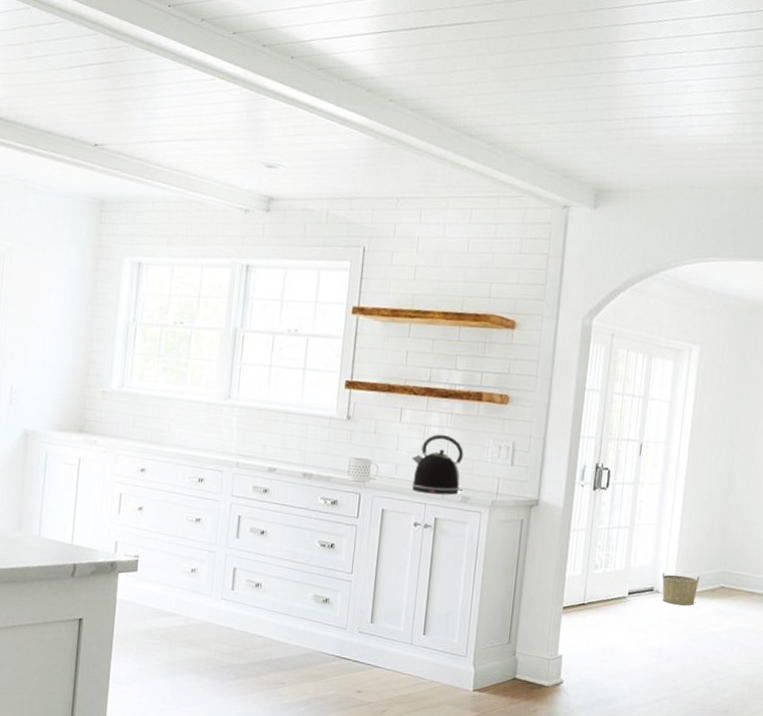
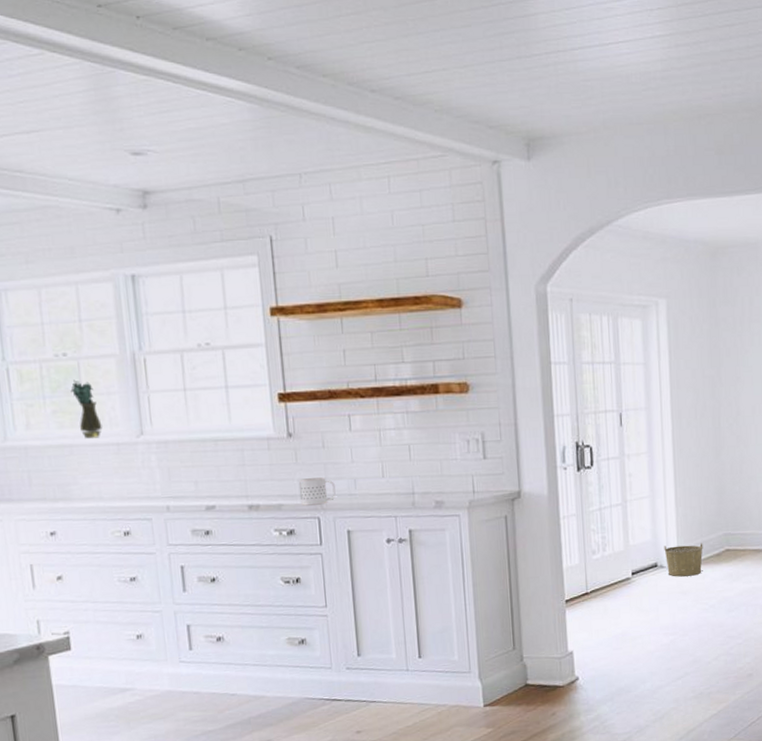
vase: none [180,344,199,396] -> present [70,380,103,439]
kettle: present [411,434,464,496] -> none [371,436,436,506]

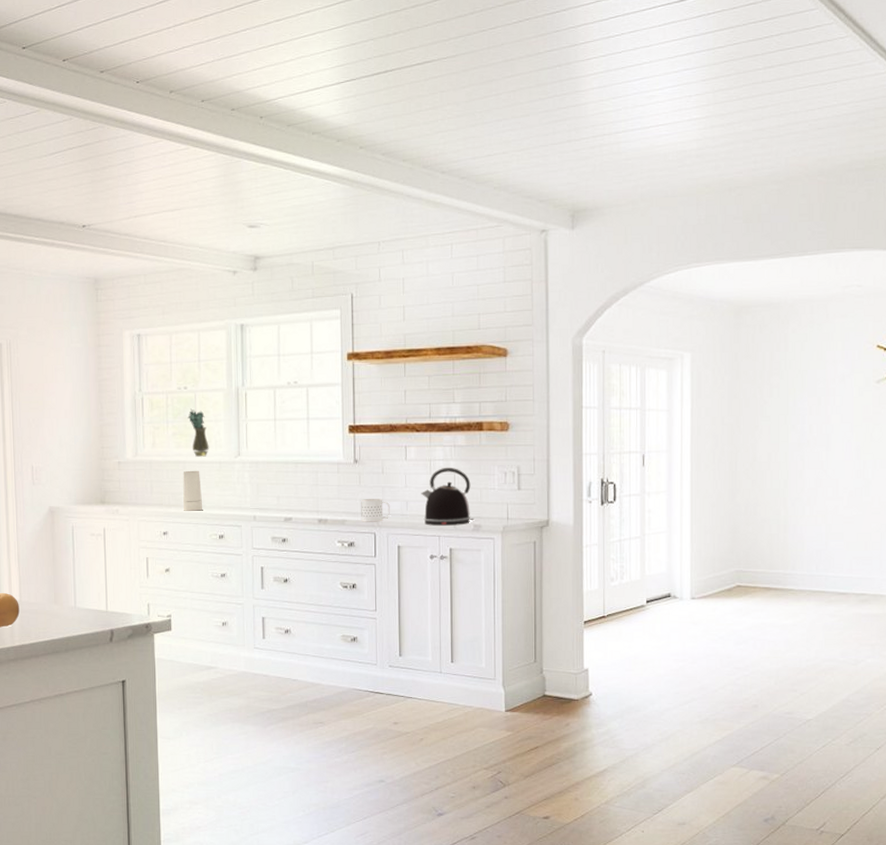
canister: none [70,455,99,506] -> present [183,470,202,512]
kettle: none [371,436,436,506] -> present [421,467,475,526]
basket: present [664,543,703,577] -> none [678,578,715,608]

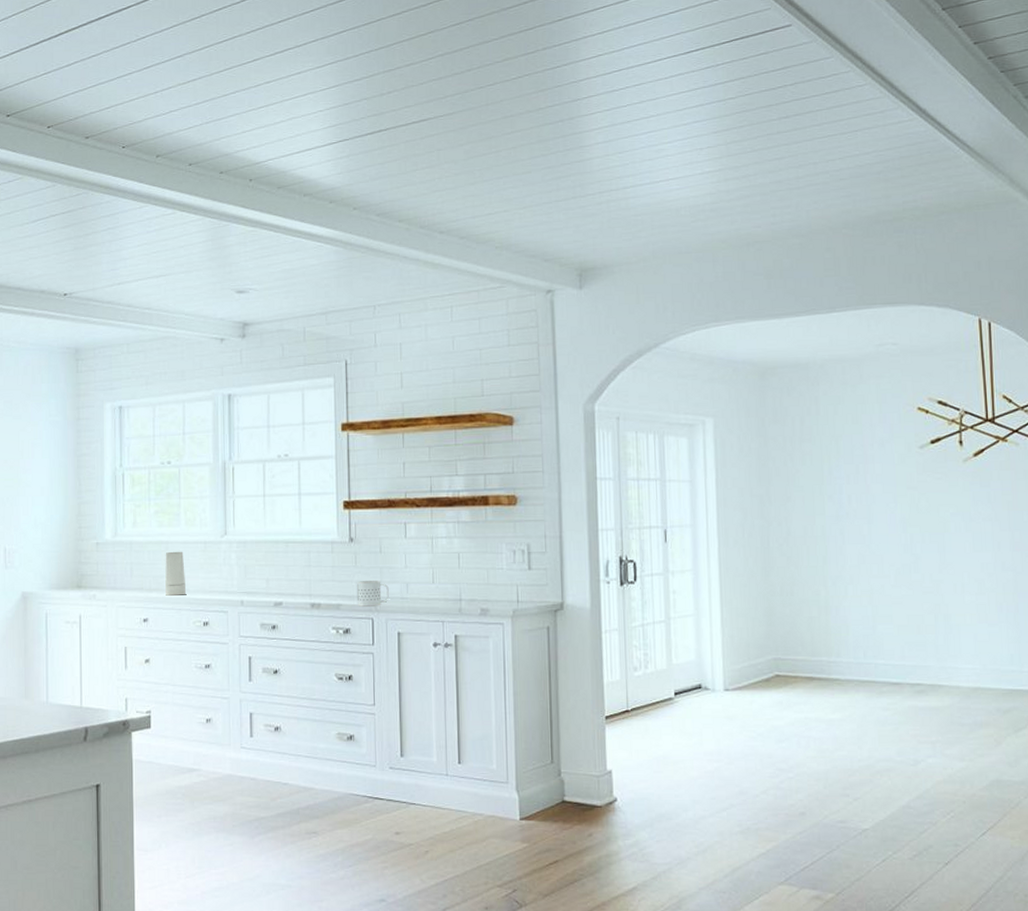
vase: present [187,408,209,457] -> none [171,484,194,537]
kettle: present [421,467,475,526] -> none [422,545,482,610]

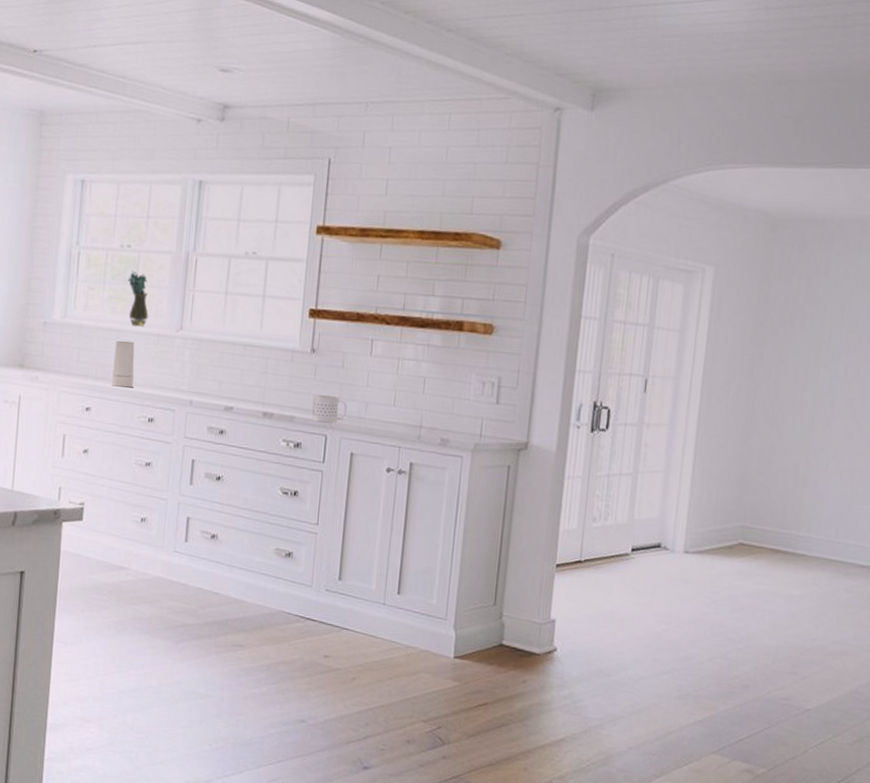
vase: none [171,484,194,537] -> present [127,270,149,327]

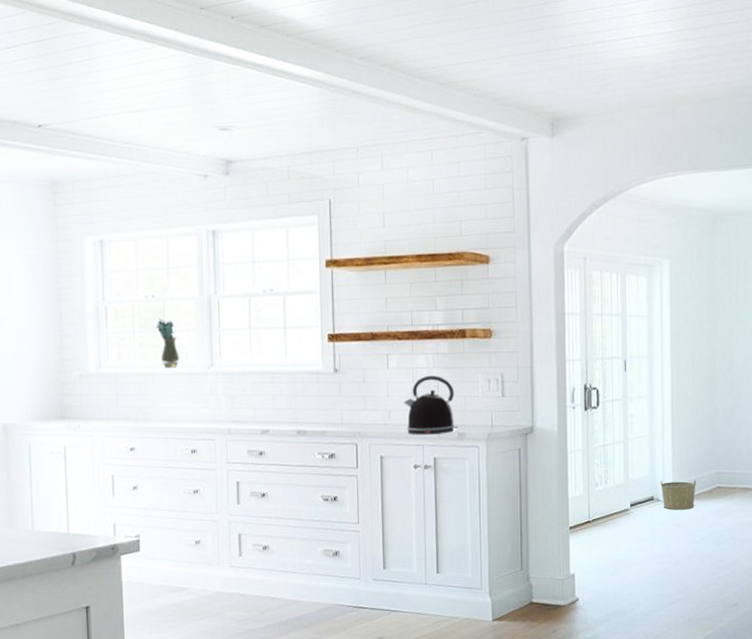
canister: present [112,340,135,388] -> none [151,382,173,426]
mug: present [312,395,347,423] -> none [342,408,372,433]
kettle: none [383,368,443,438] -> present [403,375,459,435]
basket: none [670,526,715,565] -> present [660,480,696,510]

